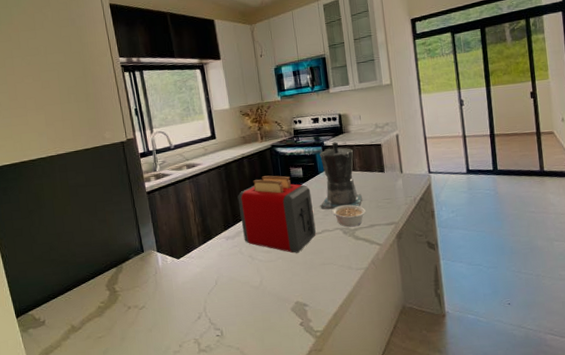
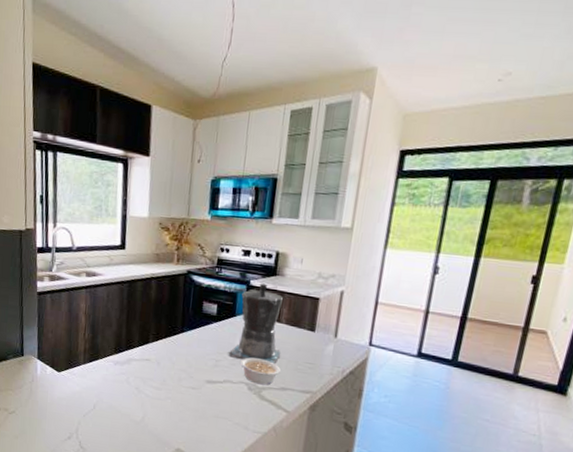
toaster: present [237,175,316,253] -> none [134,304,222,398]

